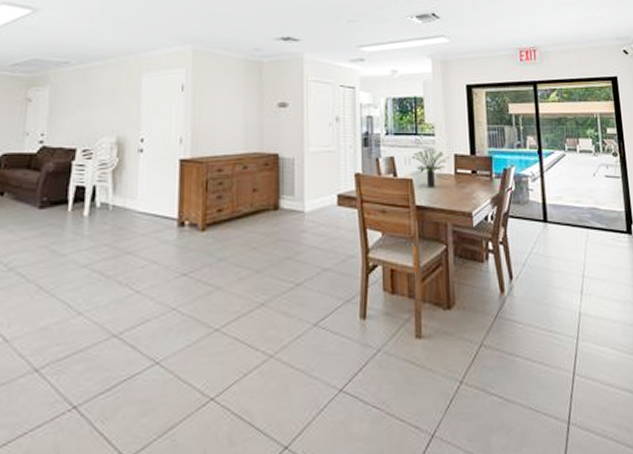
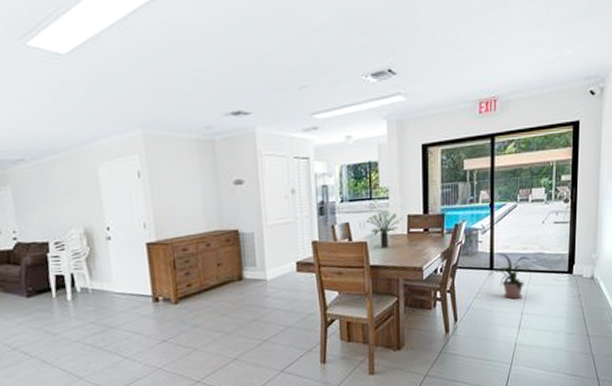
house plant: none [543,204,591,259] -> present [489,253,535,300]

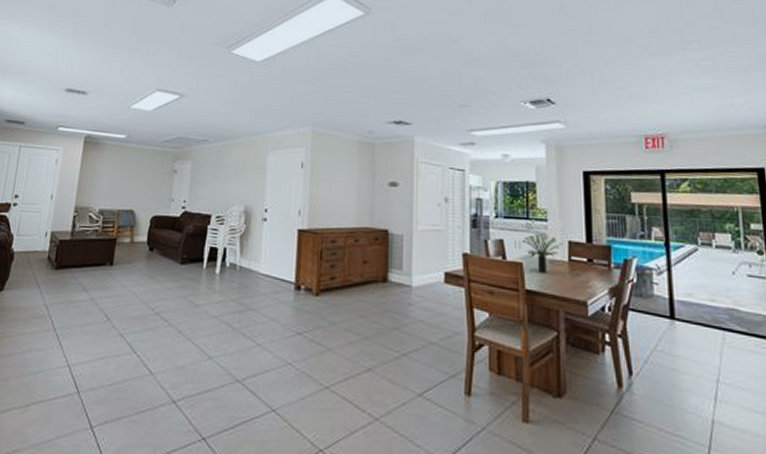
house plant: present [489,253,535,300] -> none [670,300,728,362]

